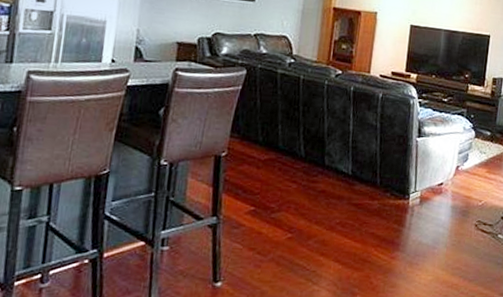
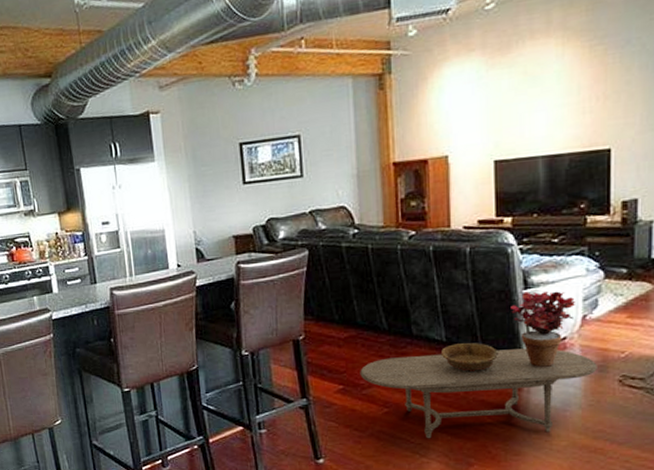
coffee table: none [272,184,462,267] -> present [360,348,597,439]
decorative bowl: none [346,178,391,206] -> present [441,343,498,372]
potted plant: none [405,139,454,207] -> present [511,291,576,367]

